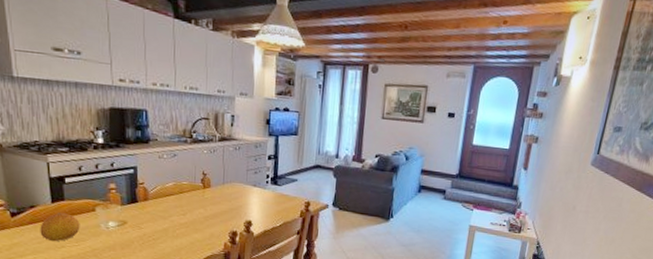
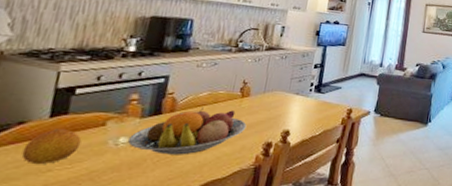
fruit bowl: none [116,197,212,240] -> present [128,107,247,155]

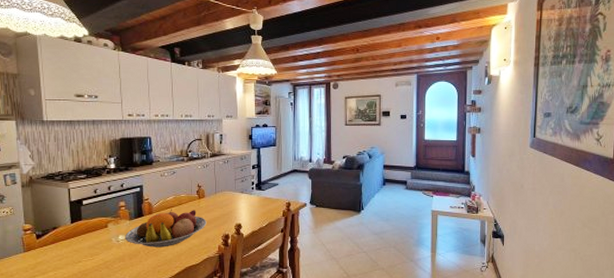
fruit: present [21,129,82,165] -> none [60,231,95,258]

